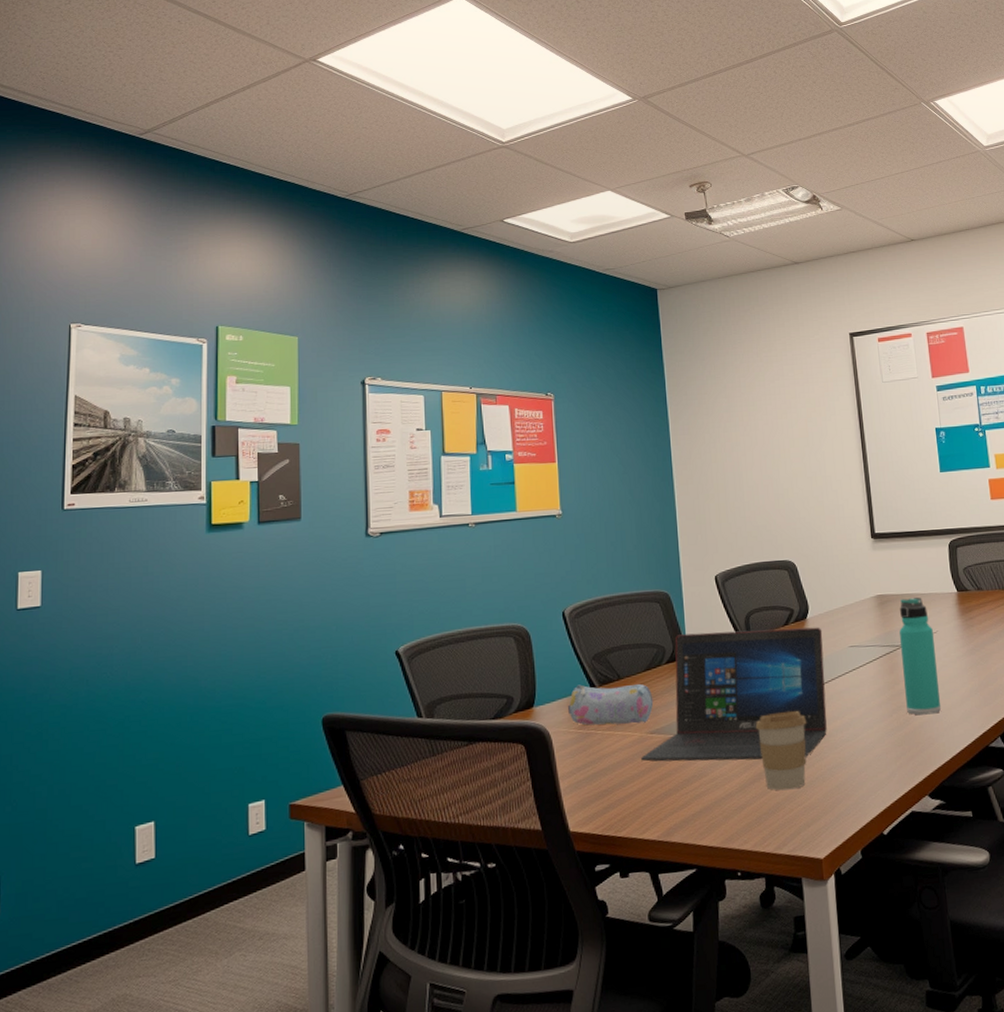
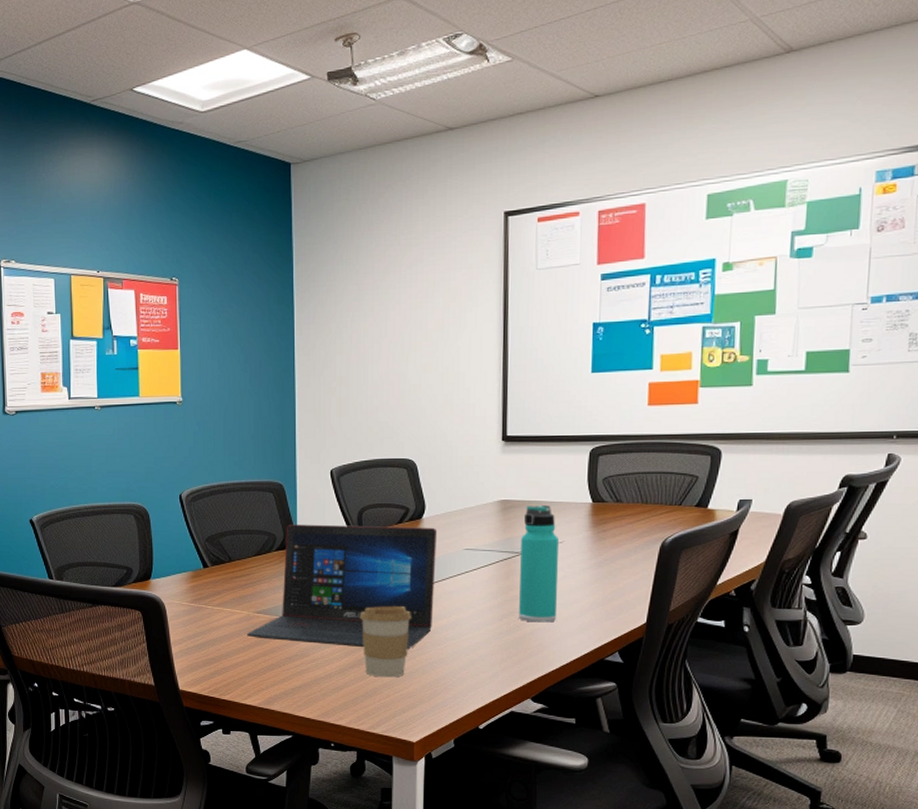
pencil case: present [568,684,654,725] -> none [182,563,262,603]

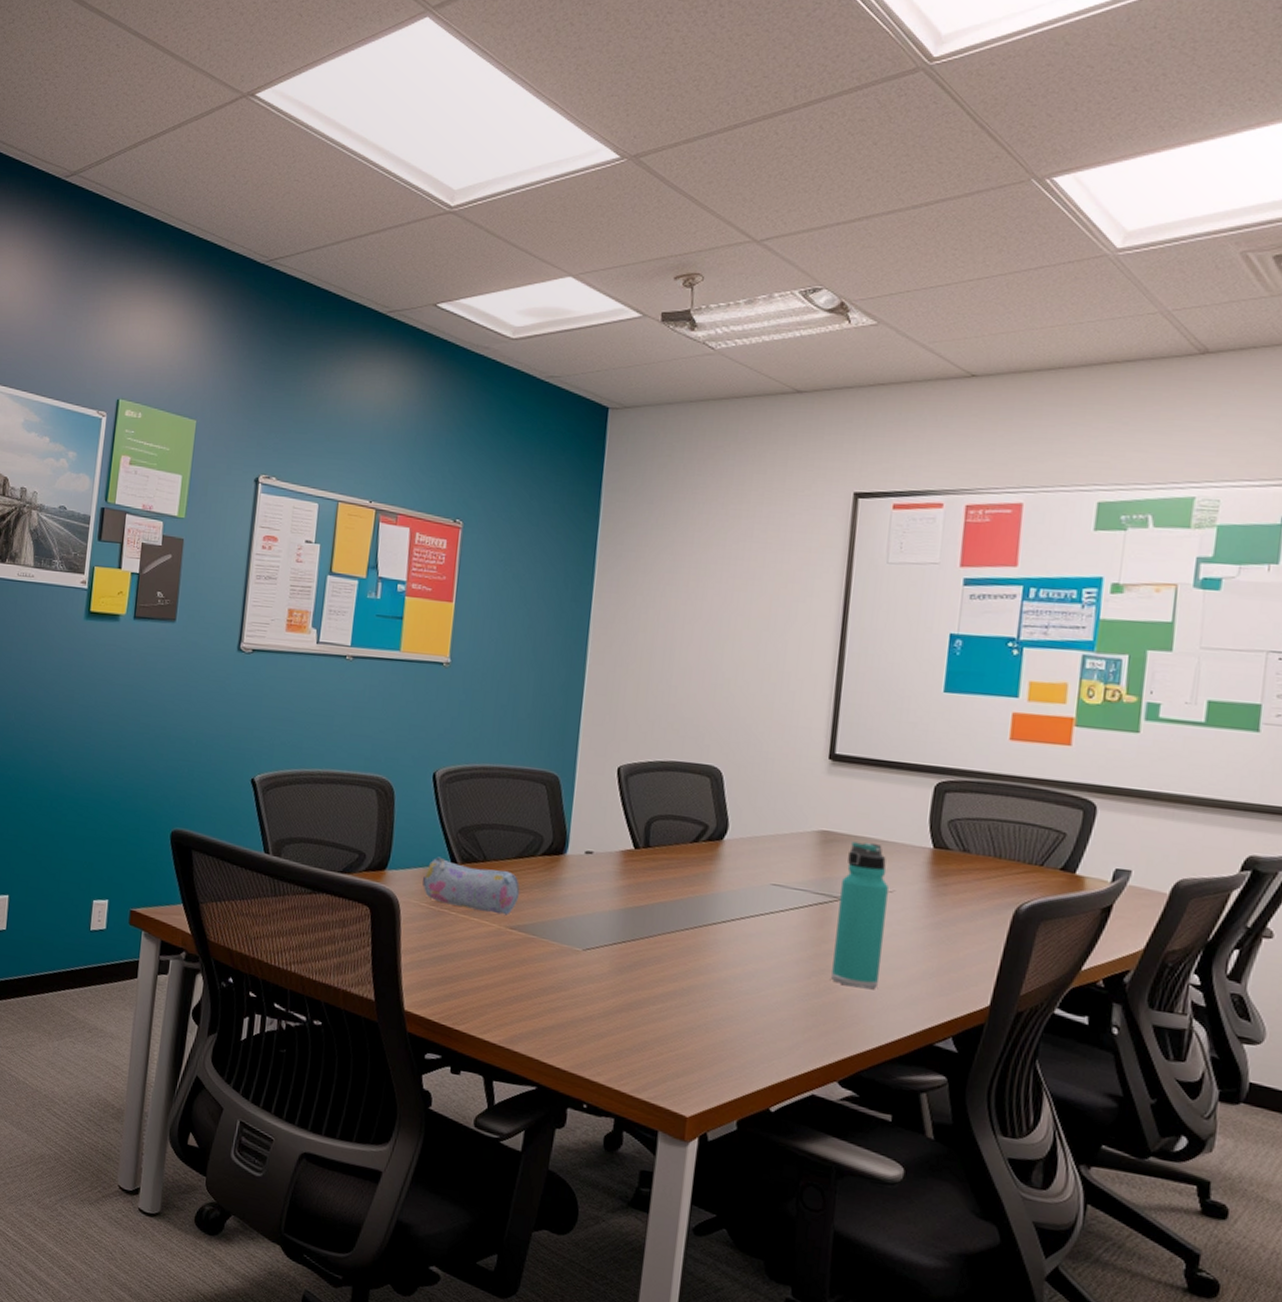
pencil case: none [182,563,262,603] -> present [422,856,520,916]
laptop: present [247,524,438,650] -> none [495,826,741,999]
coffee cup: present [359,606,411,678] -> none [634,939,699,1032]

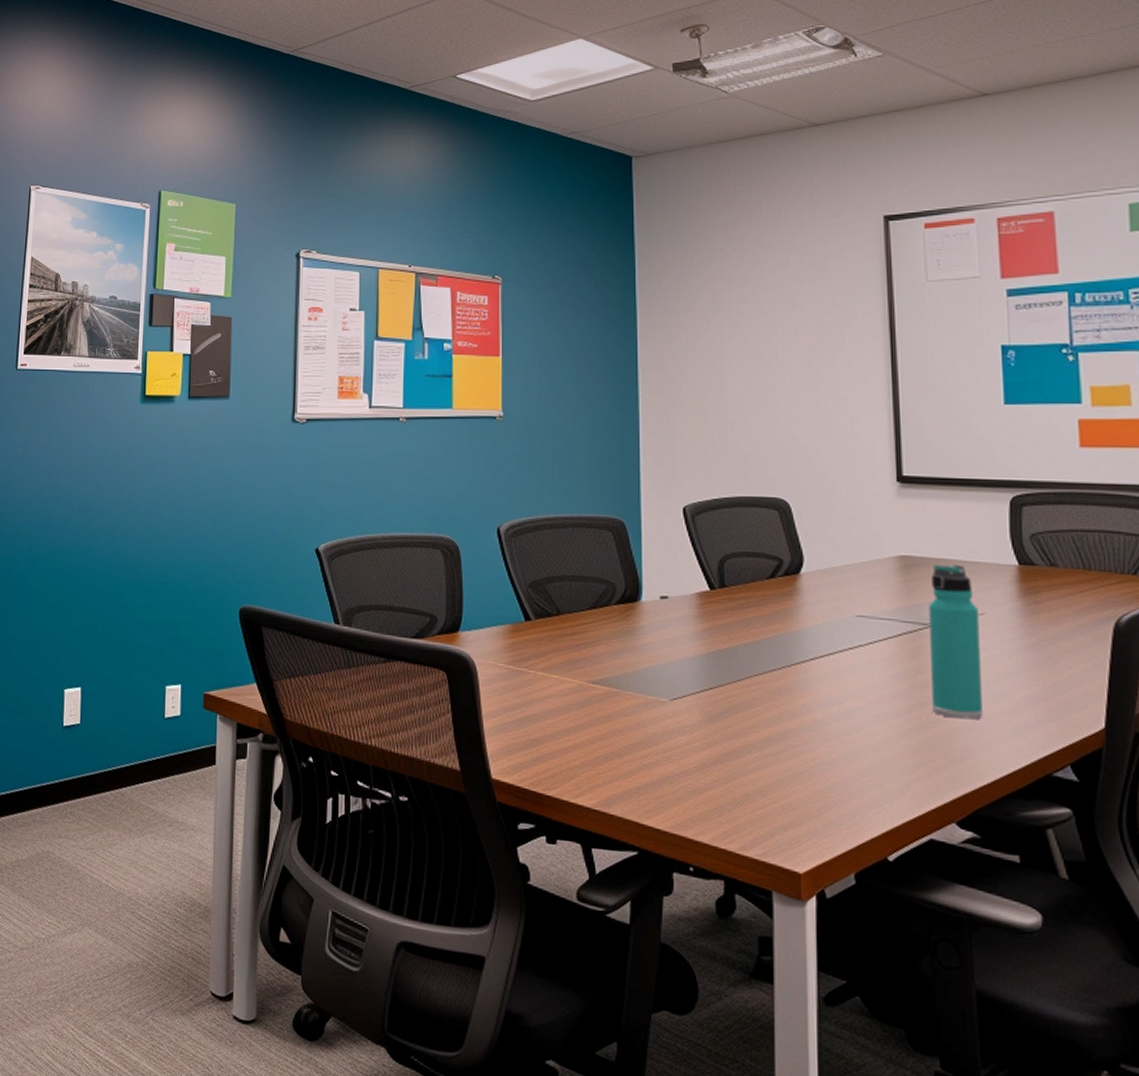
pencil case: present [422,856,520,916] -> none [498,614,598,670]

